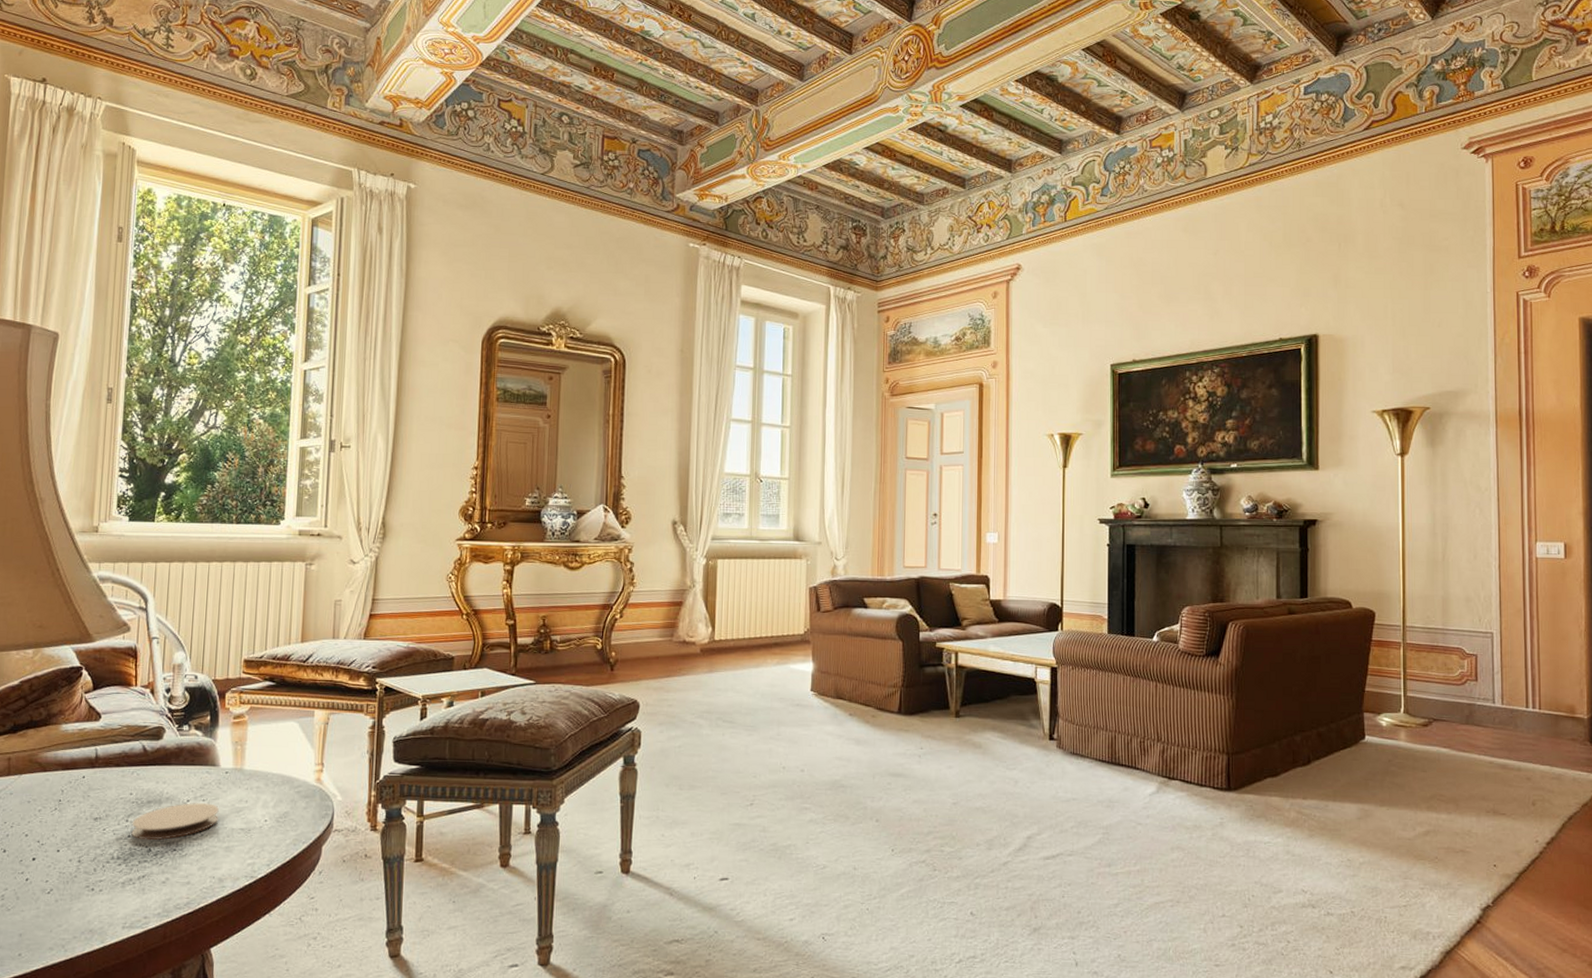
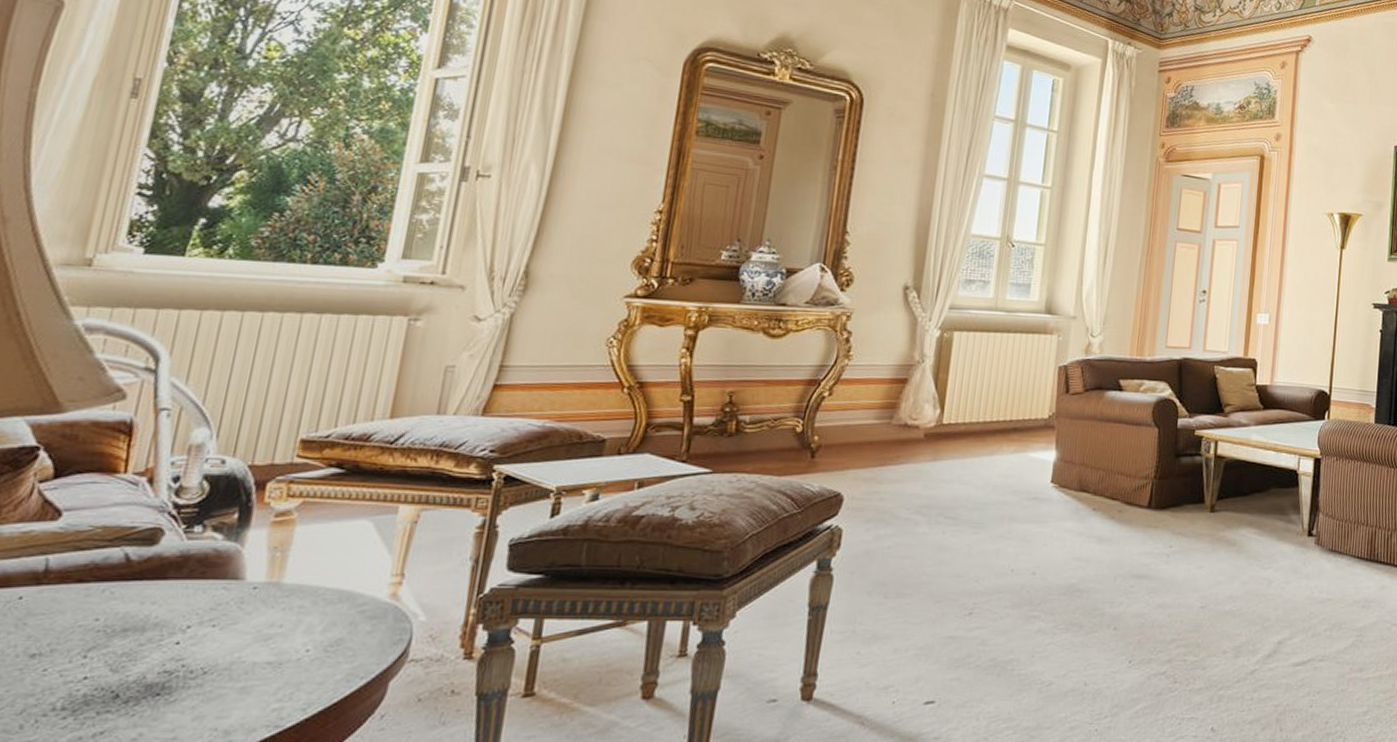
coaster: present [131,803,219,841] -> none [89,630,237,683]

